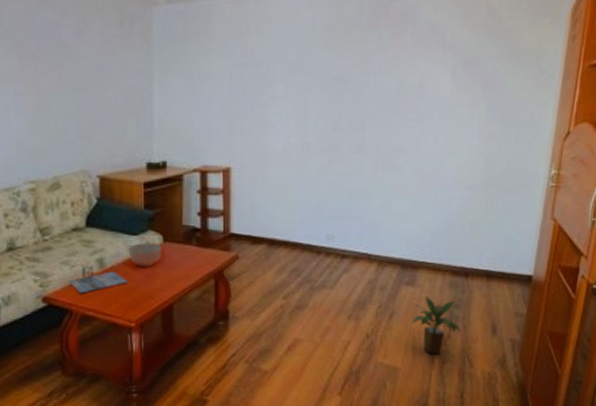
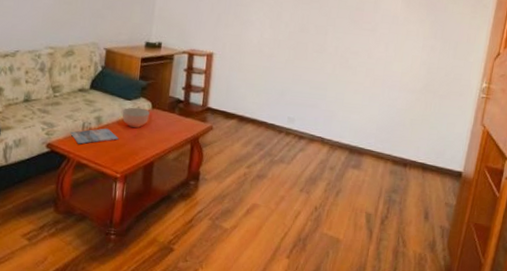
potted plant: present [410,296,461,356] -> none [354,180,397,233]

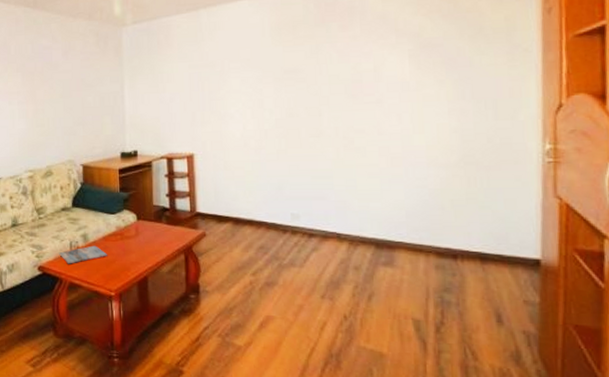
bowl: present [122,107,151,129] -> none [107,221,136,243]

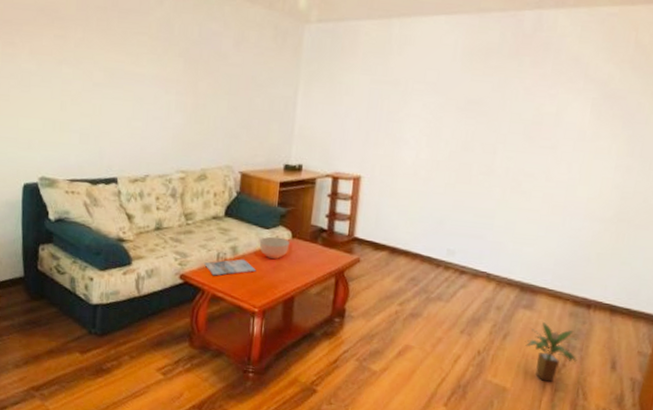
bowl: none [107,221,136,243] -> present [259,236,291,260]
potted plant: none [392,279,456,344] -> present [525,322,577,383]

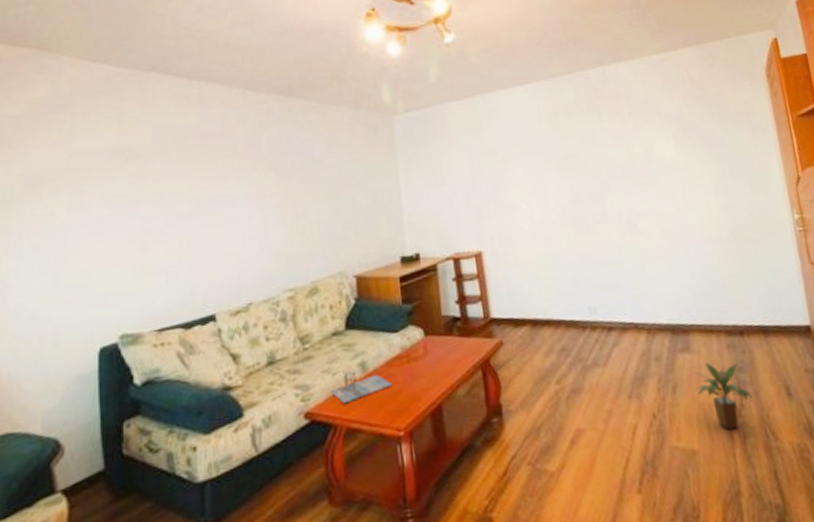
bowl: present [259,236,291,260] -> none [389,338,424,367]

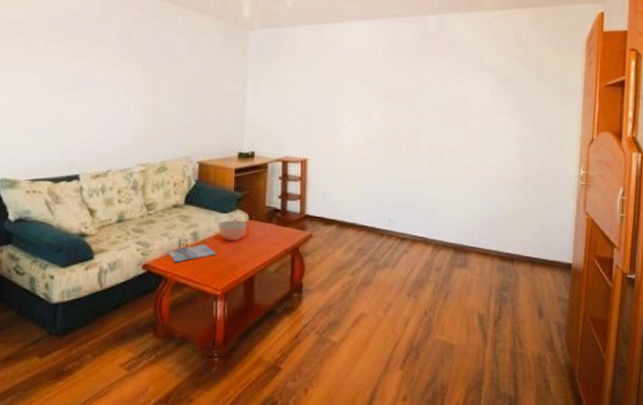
bowl: none [389,338,424,367] -> present [218,220,248,242]
potted plant: present [695,362,753,431] -> none [464,279,510,335]

